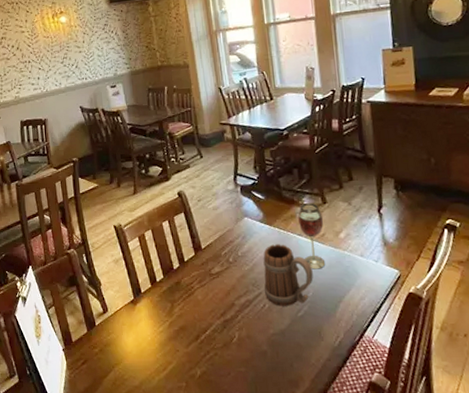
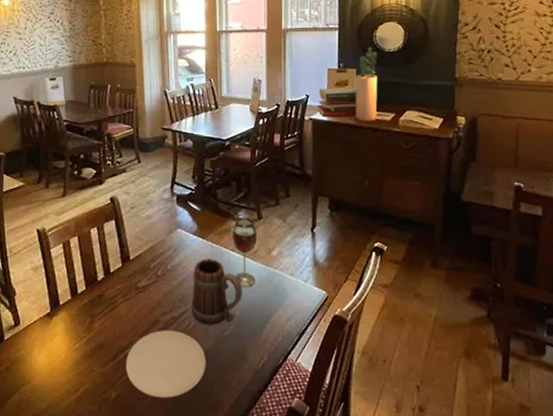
plate: none [207,312,284,374] -> present [126,330,206,398]
books: none [374,65,417,99] -> present [317,87,357,118]
vase: none [412,21,439,100] -> present [355,46,378,121]

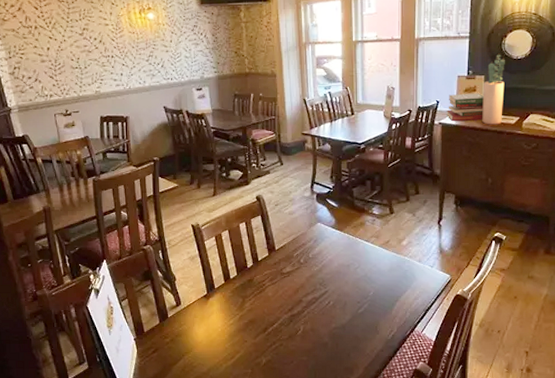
plate: present [126,330,206,398] -> none [274,308,344,362]
beer mug: present [191,259,242,325] -> none [330,248,375,304]
wineglass: present [231,217,258,287] -> none [366,212,390,272]

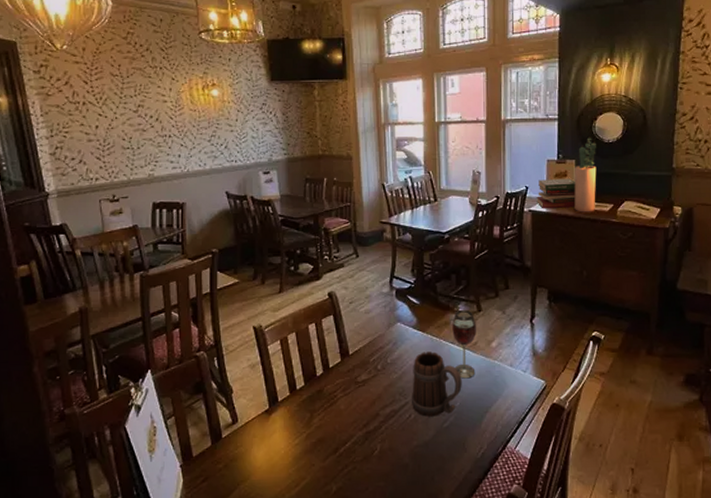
beer mug: none [330,248,375,304] -> present [411,351,462,417]
wineglass: none [366,212,390,272] -> present [451,309,477,379]

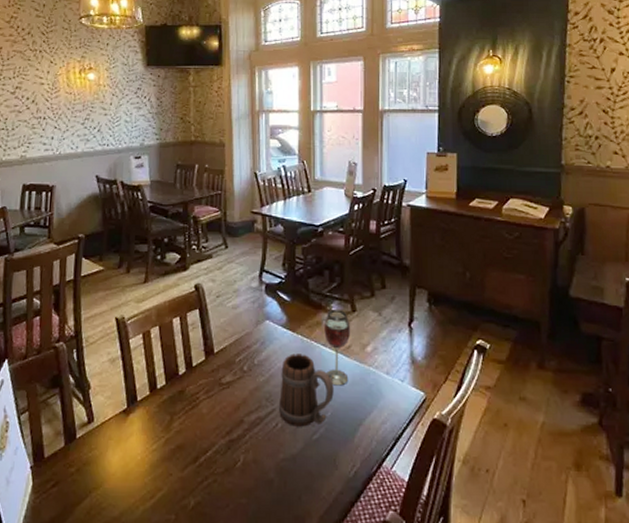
books: present [536,178,576,209] -> none [416,172,457,204]
vase: present [574,136,597,213] -> none [455,129,480,209]

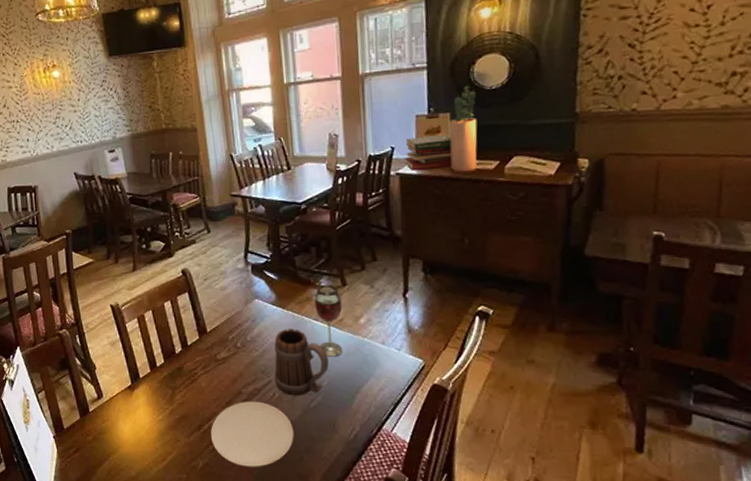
plate: none [207,431,294,507] -> present [211,401,294,467]
books: none [416,172,457,204] -> present [405,134,453,171]
vase: none [455,129,480,209] -> present [449,84,478,173]

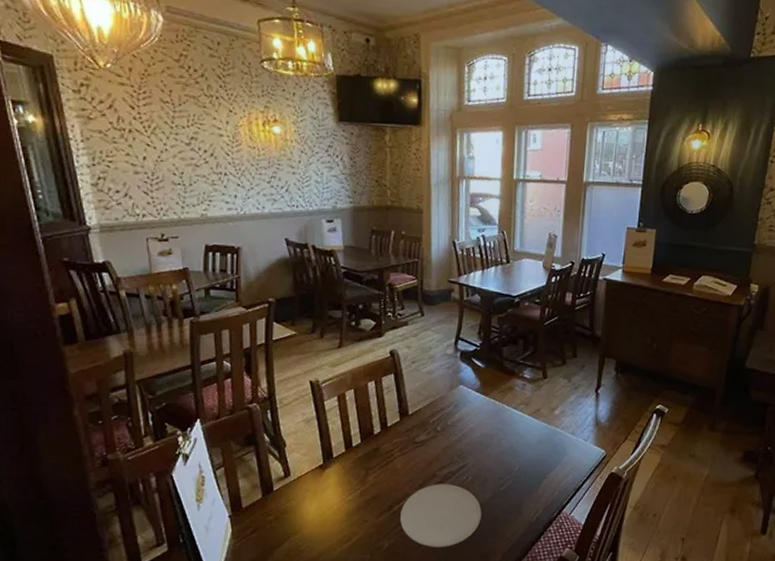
beer mug: present [274,329,329,396] -> none [469,416,522,480]
wineglass: present [313,284,343,357] -> none [515,375,542,444]
books: present [405,134,453,171] -> none [612,247,654,279]
vase: present [449,84,478,173] -> none [650,206,680,285]

